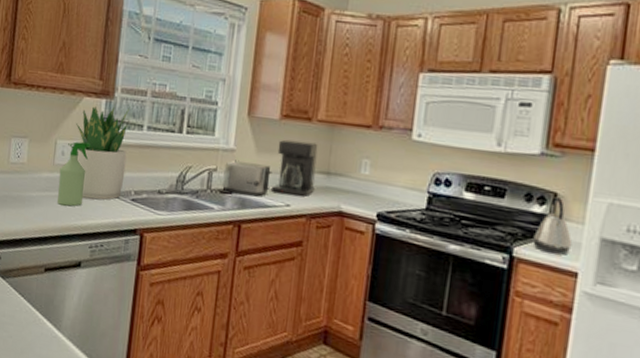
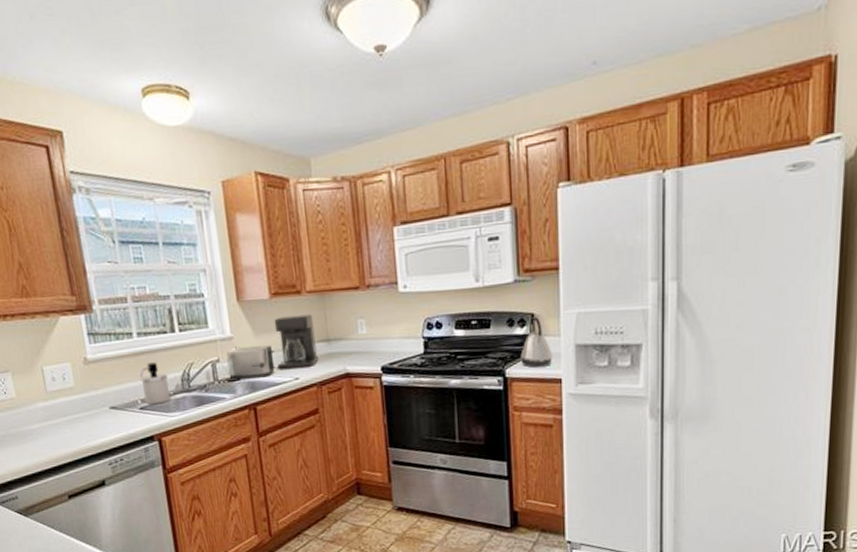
spray bottle: present [57,141,90,207] -> none [54,363,90,431]
planter: present [76,103,131,200] -> none [59,316,128,418]
soap dispenser: none [138,157,166,199] -> present [139,362,170,405]

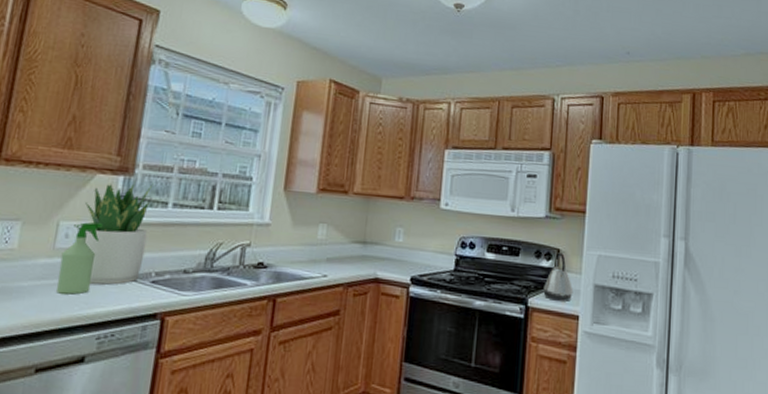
spray bottle: none [54,363,90,431] -> present [56,222,103,295]
planter: none [59,316,128,418] -> present [84,180,154,285]
soap dispenser: present [139,362,170,405] -> none [160,235,193,280]
toaster: present [227,345,275,380] -> none [257,235,309,270]
coffee maker: present [274,314,319,370] -> none [307,212,355,266]

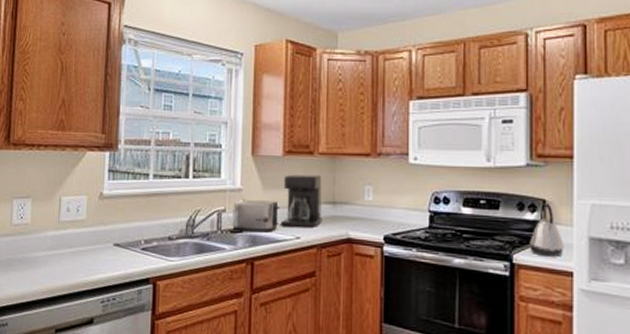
spray bottle: present [56,222,103,295] -> none [64,196,96,263]
planter: present [84,180,154,285] -> none [80,155,135,253]
toaster: none [257,235,309,270] -> present [234,200,280,233]
coffee maker: none [307,212,355,266] -> present [280,174,322,228]

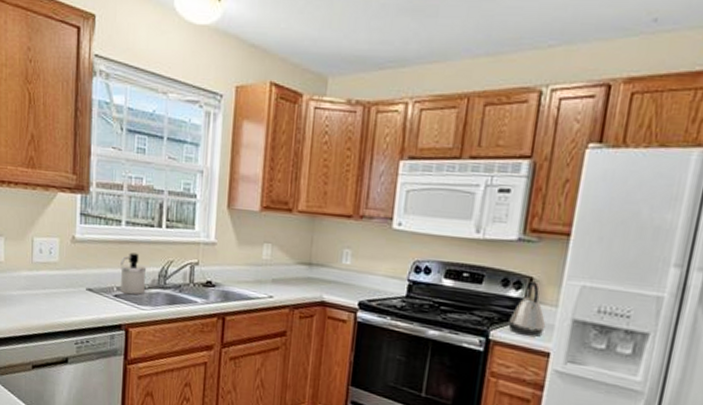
soap dispenser: none [148,205,175,247] -> present [120,252,147,295]
toaster: present [234,200,280,233] -> none [206,254,254,289]
coffee maker: present [280,174,322,228] -> none [253,231,299,288]

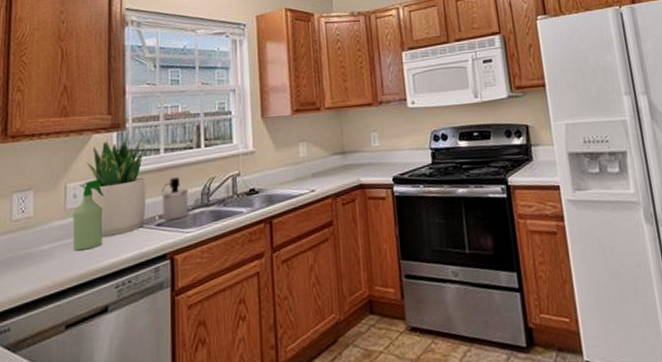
spray bottle: none [38,239,68,304] -> present [72,179,105,251]
planter: none [52,198,107,297] -> present [87,133,146,237]
kettle: present [508,281,546,337] -> none [519,128,550,176]

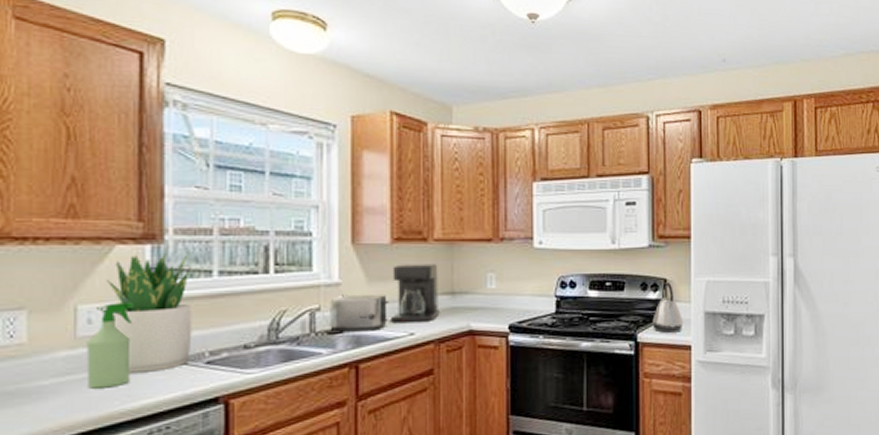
soap dispenser: present [161,177,189,221] -> none [213,307,251,359]
toaster: none [248,158,293,193] -> present [331,295,389,332]
coffee maker: none [294,128,335,183] -> present [389,263,440,324]
kettle: none [519,128,550,176] -> present [652,282,684,333]

